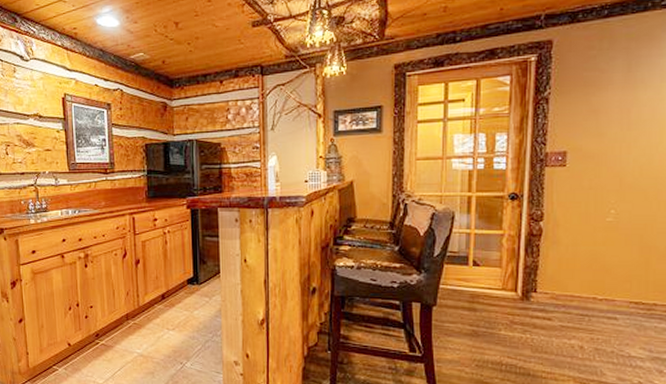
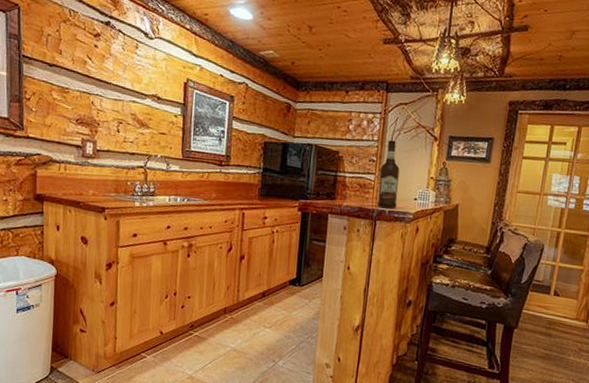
root beer: none [265,123,287,195] -> present [376,140,400,210]

